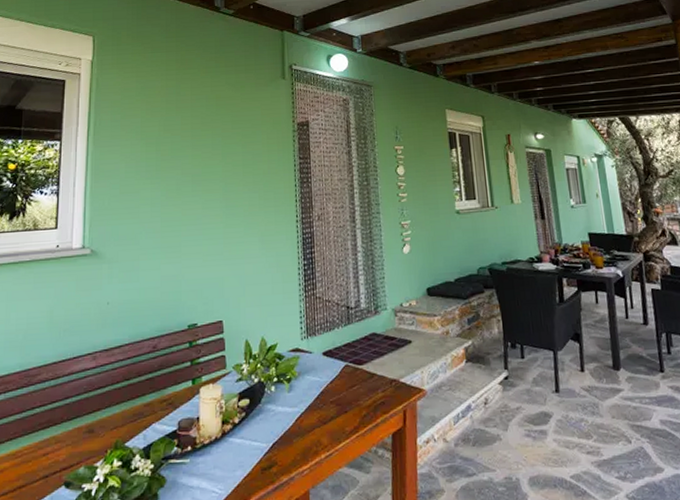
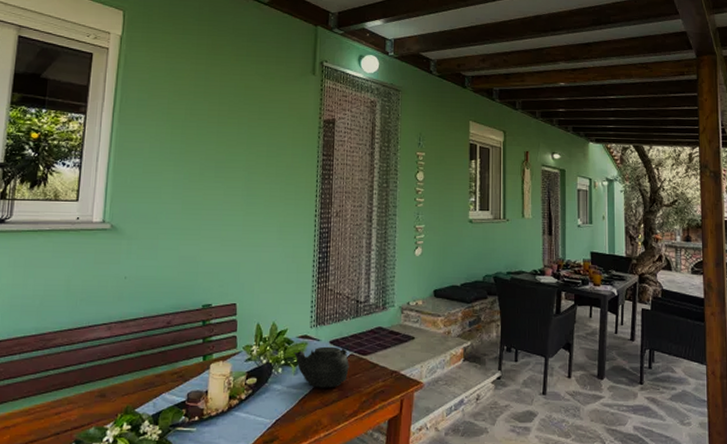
teapot: none [285,358,346,405] -> present [293,346,349,388]

